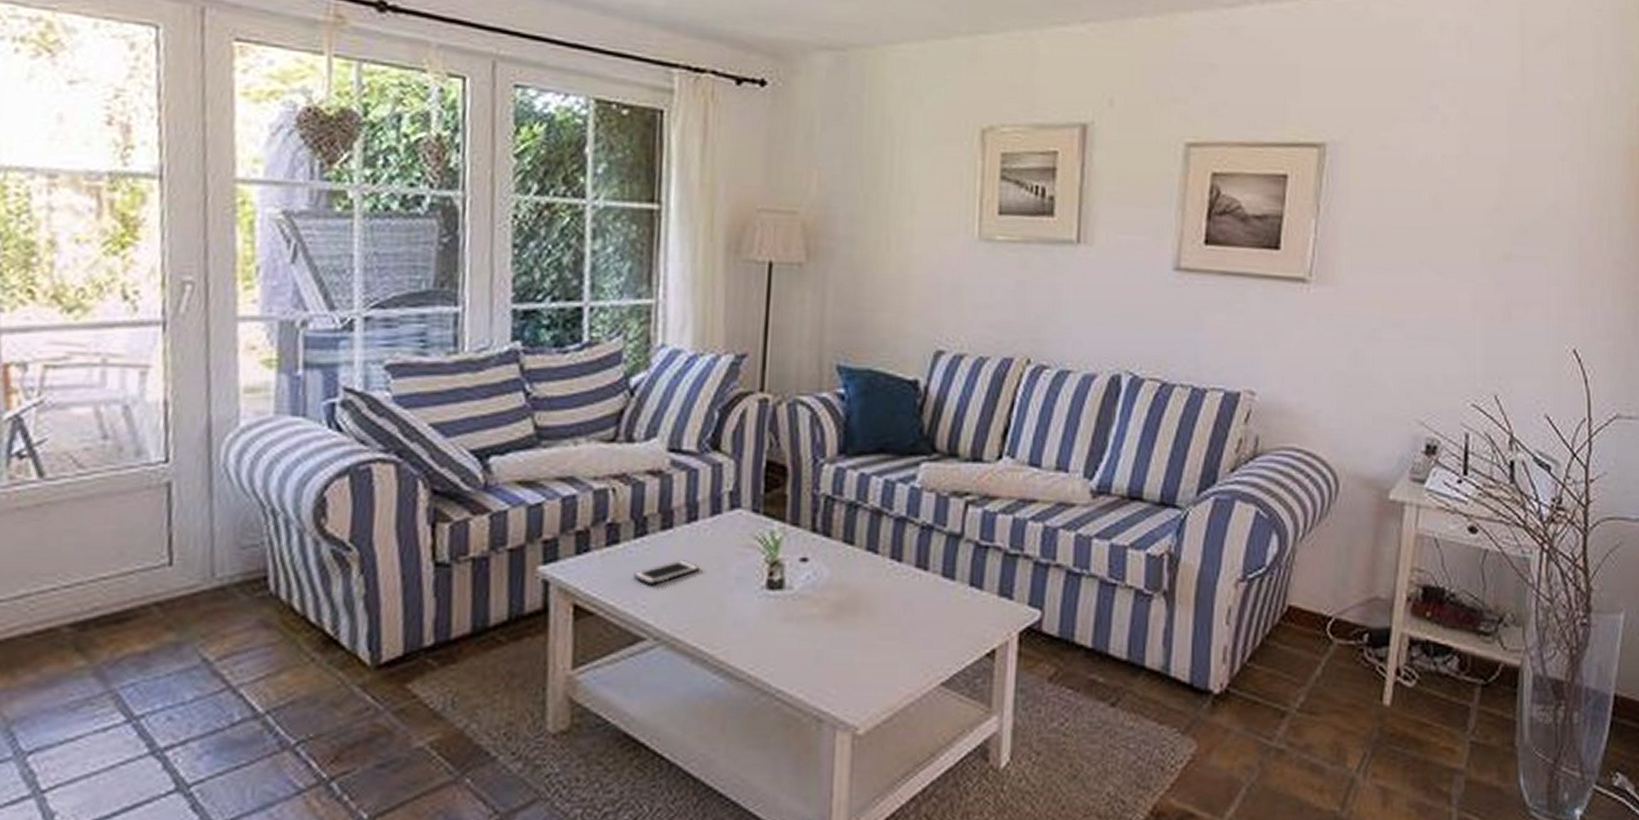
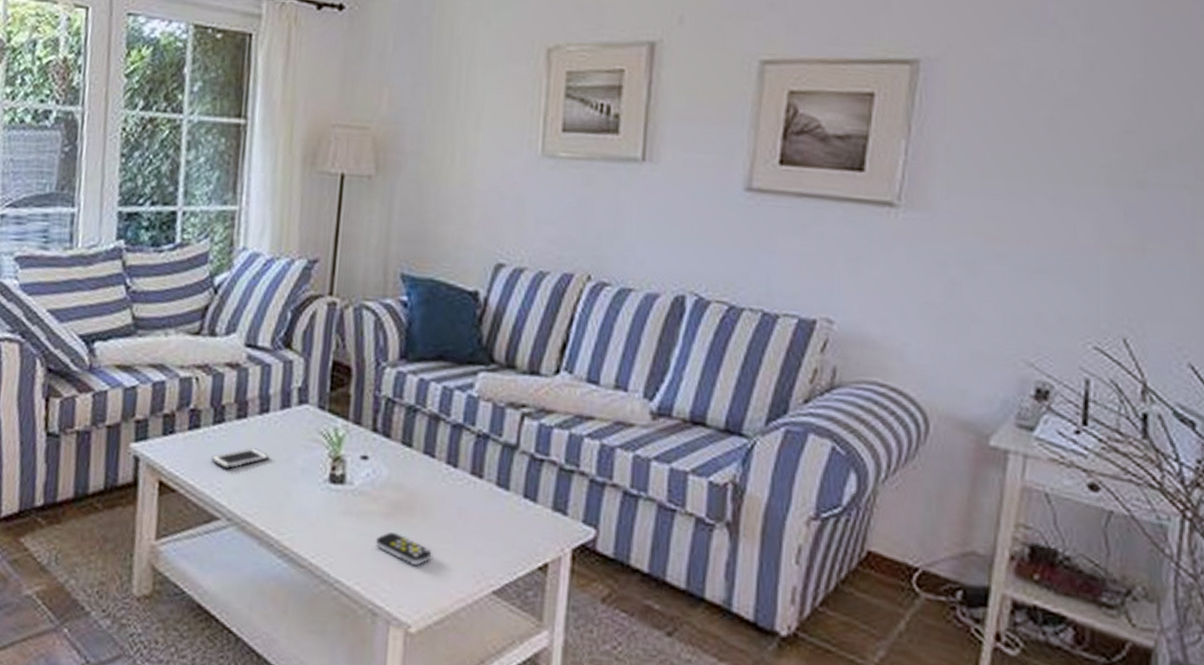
remote control: none [819,635,878,665] -> present [376,532,432,565]

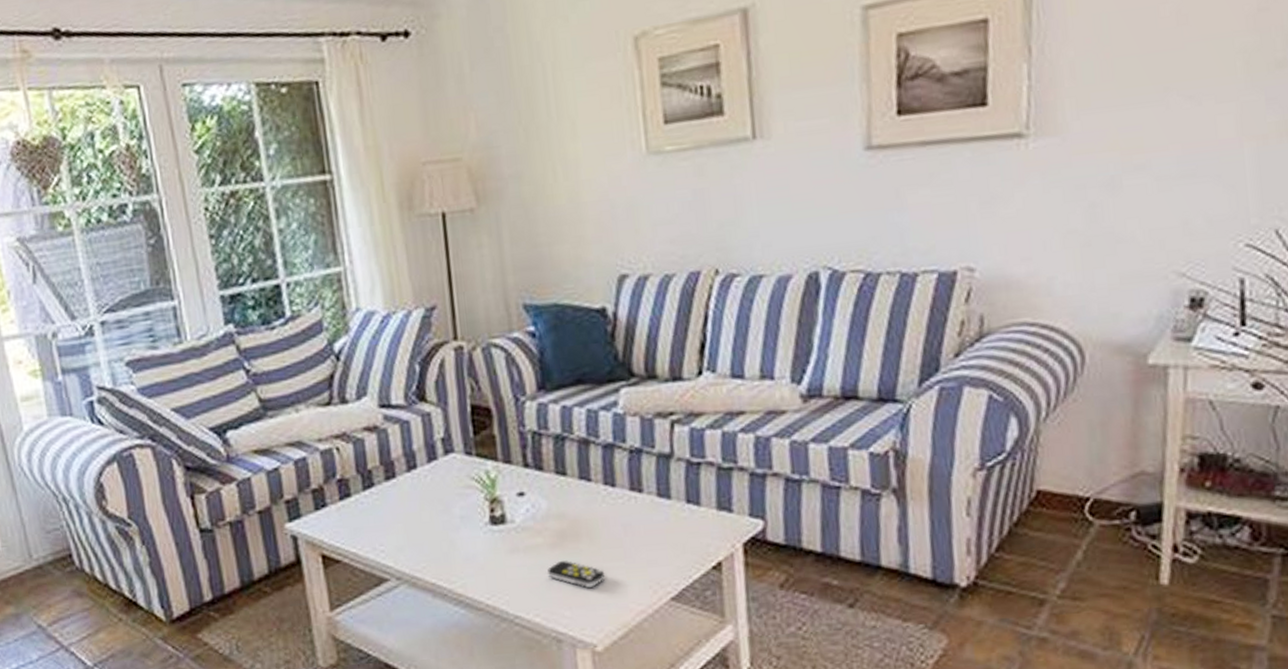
cell phone: present [211,448,269,469] -> none [368,505,425,531]

